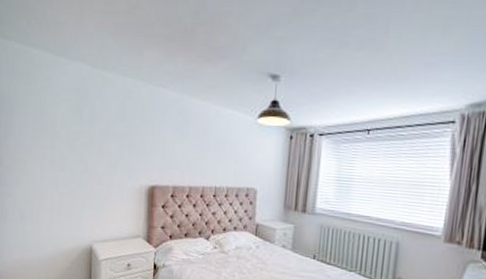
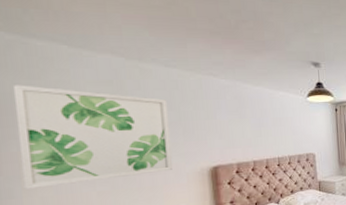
wall art: none [14,89,120,184] -> present [12,85,172,189]

